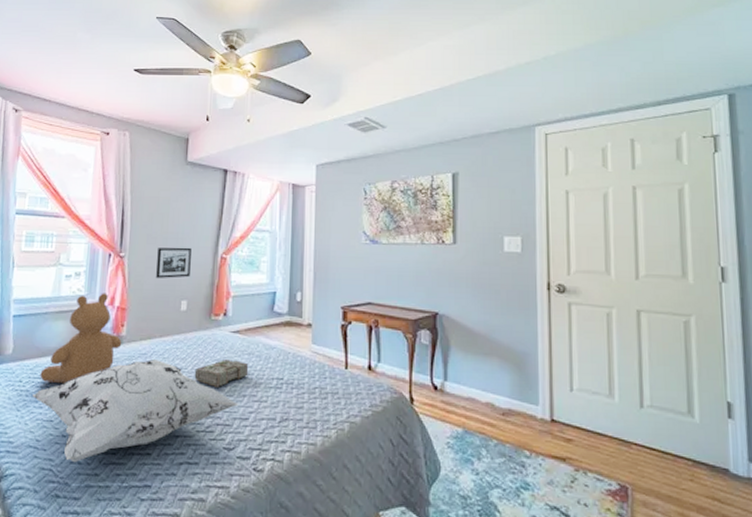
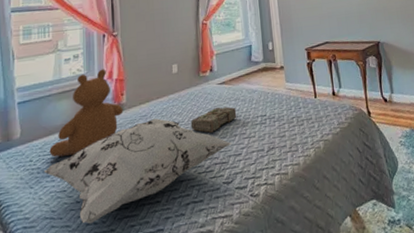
picture frame: present [156,247,191,278] -> none [147,19,177,49]

